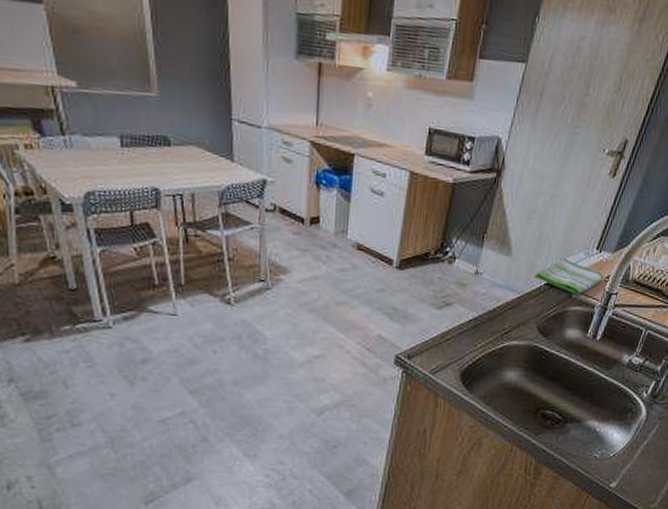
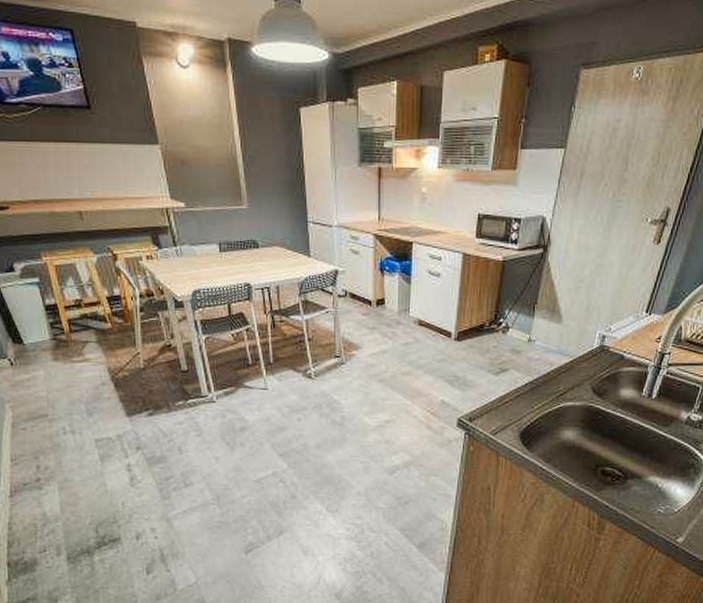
dish towel: present [534,258,604,295] -> none [585,322,656,357]

